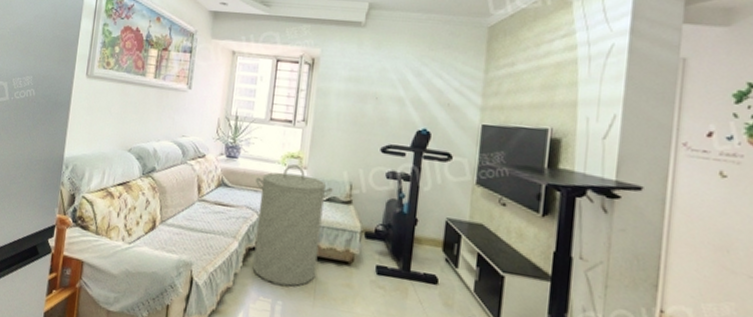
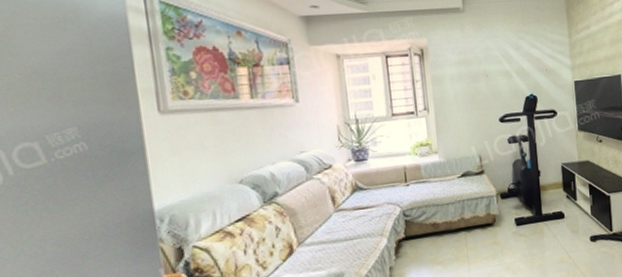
laundry hamper: present [252,164,333,287] -> none [389,152,466,265]

